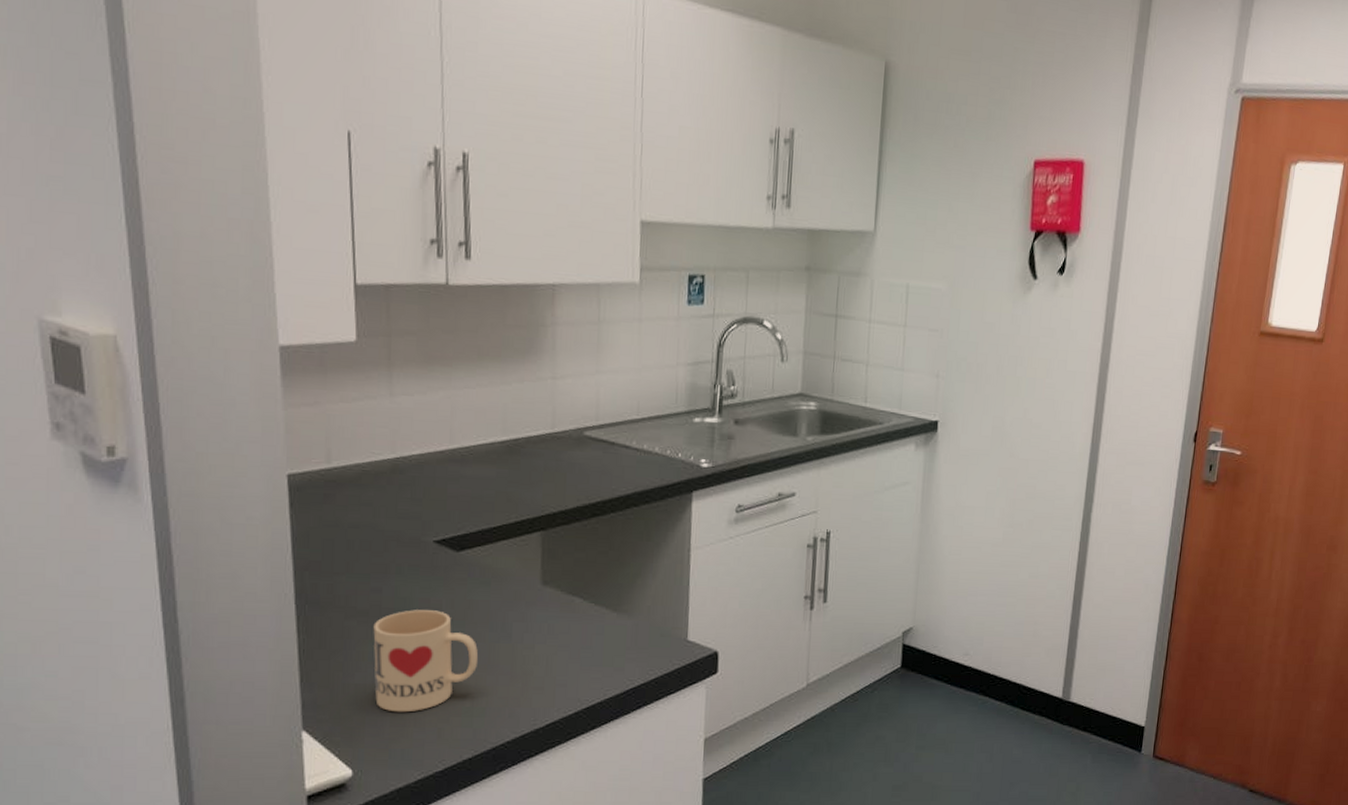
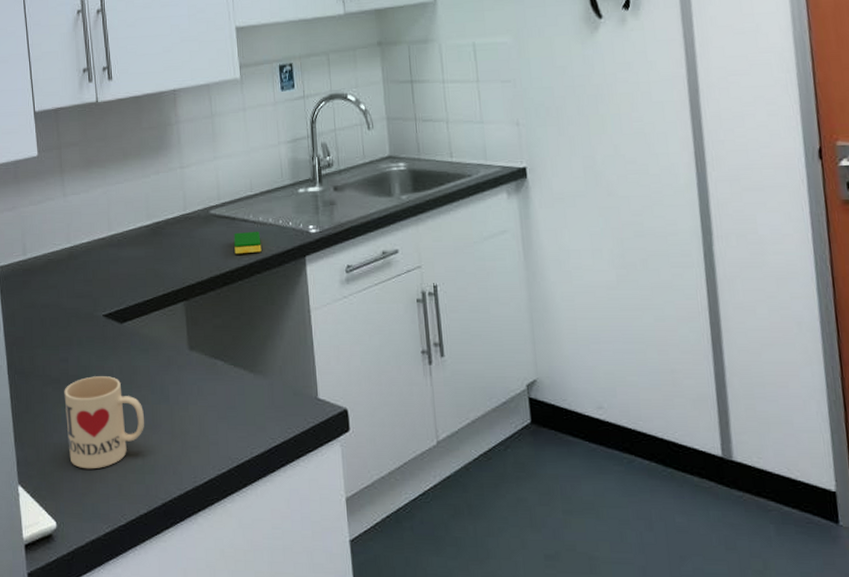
dish sponge: none [610,459,643,484] -> present [234,231,262,254]

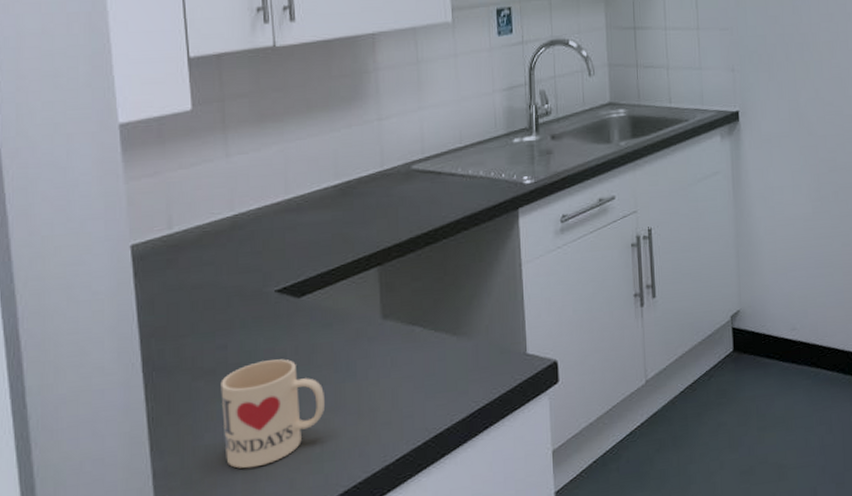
dish sponge: present [234,231,262,254] -> none [439,185,470,211]

